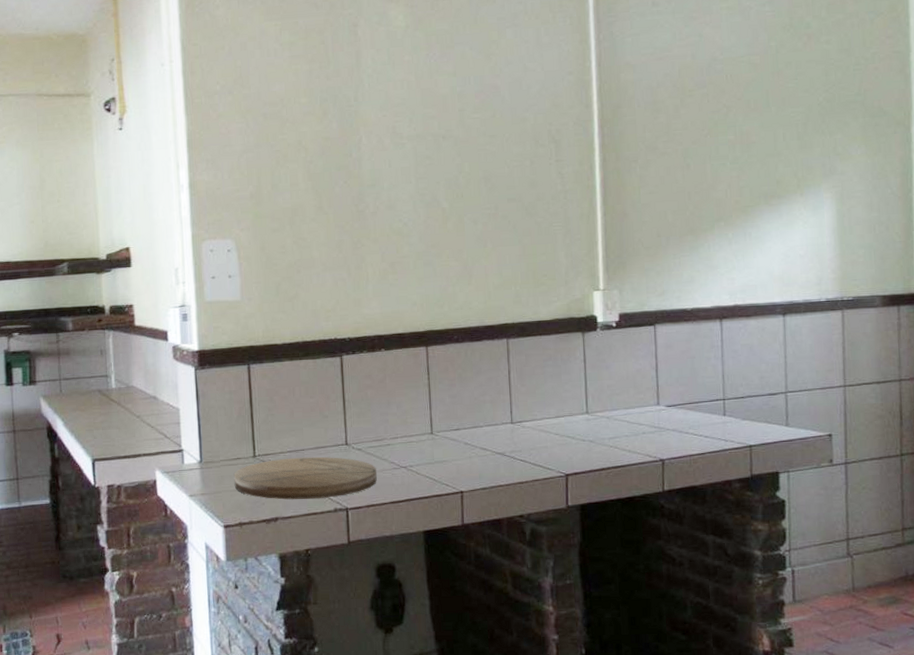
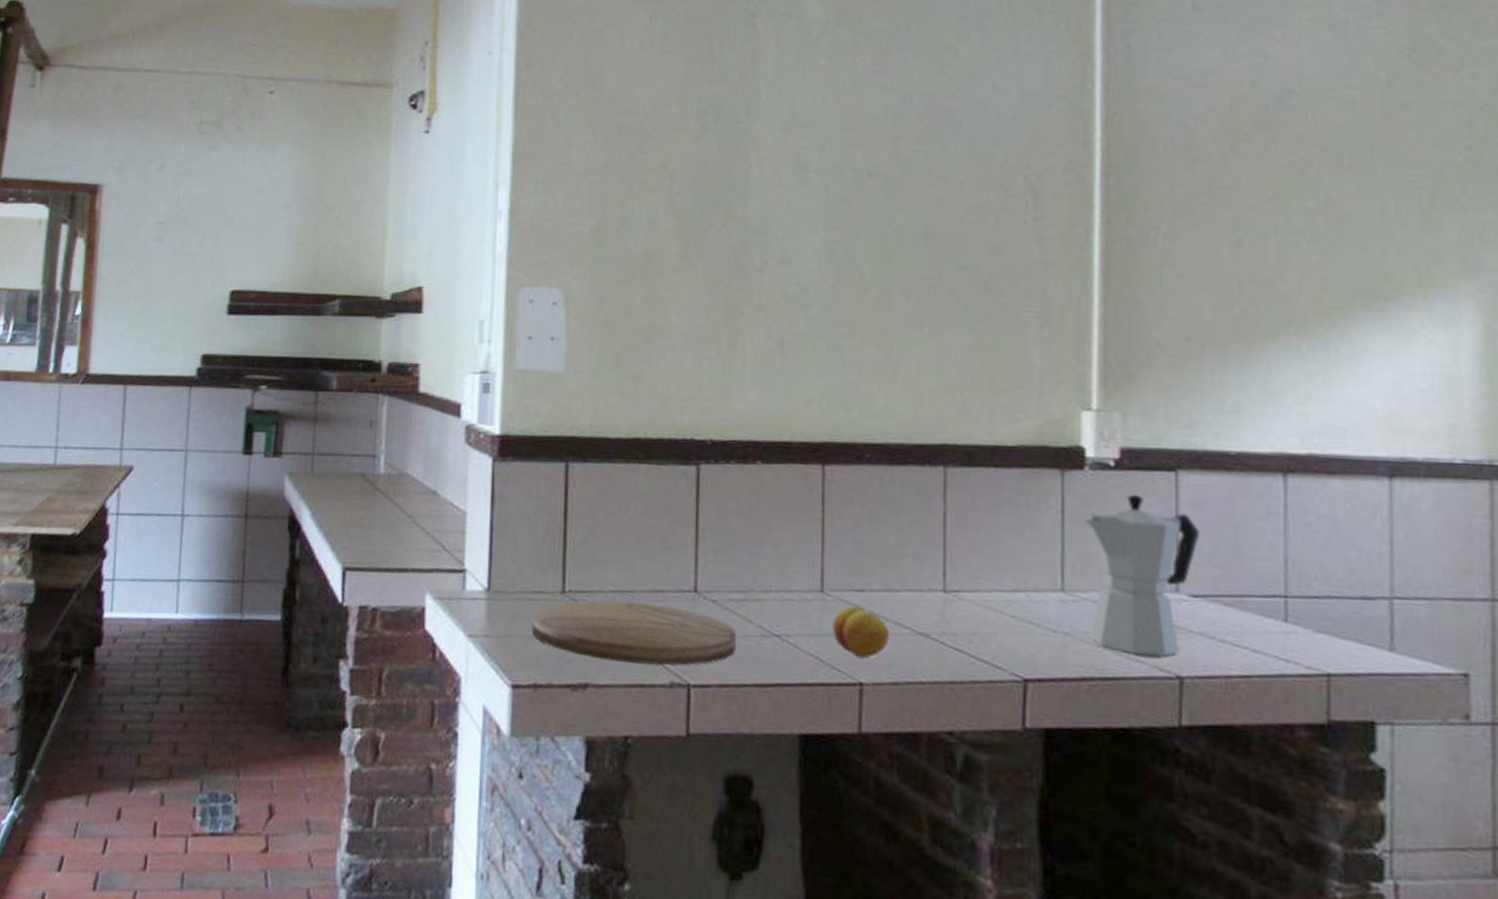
fruit: none [440,440,478,474] -> present [833,605,889,658]
moka pot: none [599,343,671,449] -> present [1085,493,1200,657]

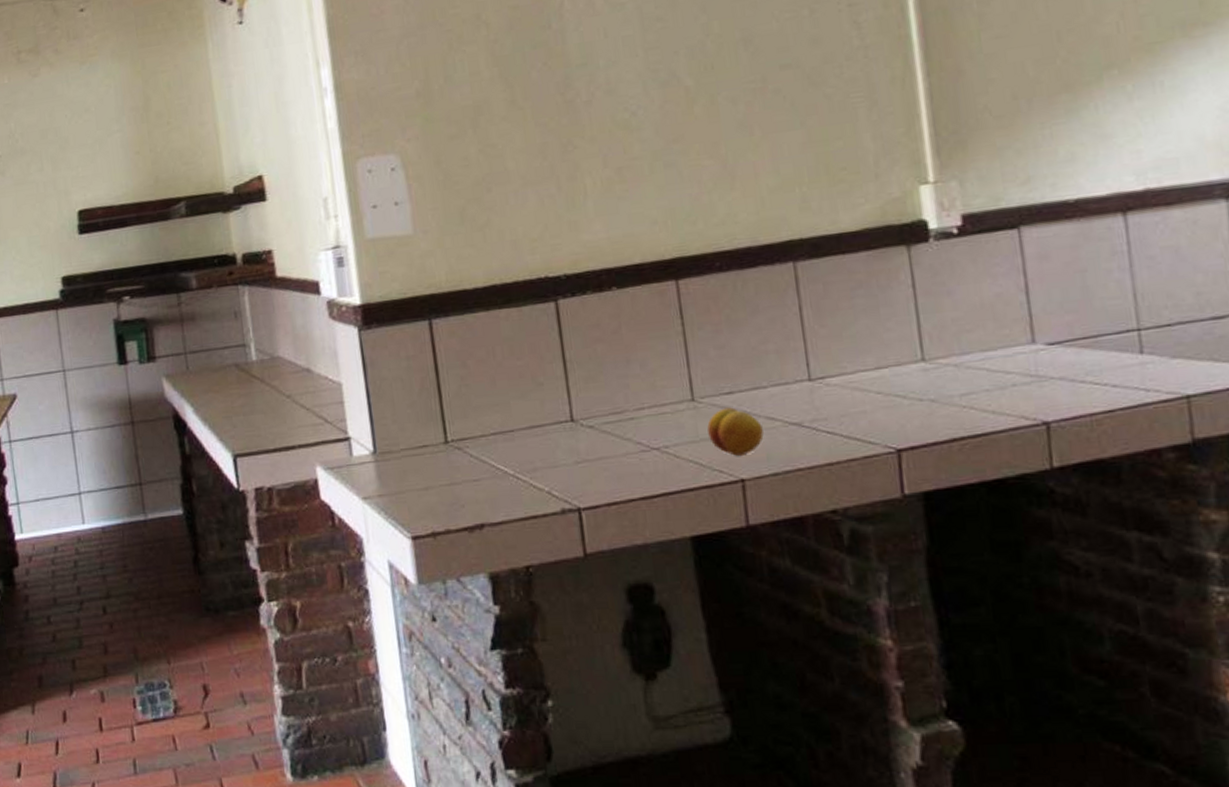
cutting board: present [531,600,736,666] -> none [420,439,619,500]
moka pot: present [1085,493,1200,657] -> none [936,256,1050,409]

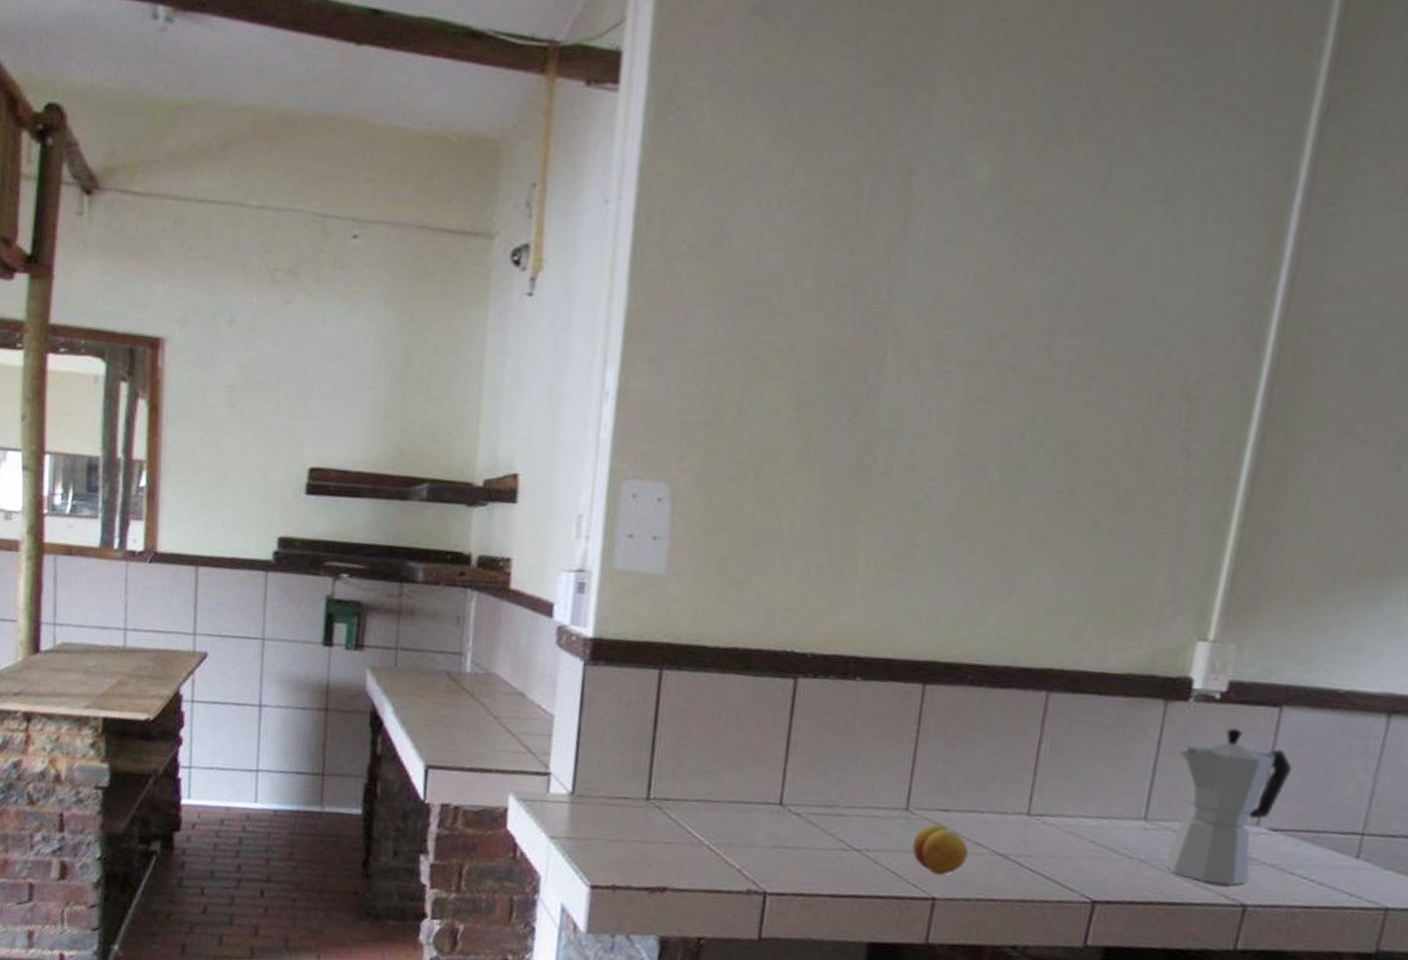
moka pot: none [936,256,1050,409] -> present [1163,727,1293,886]

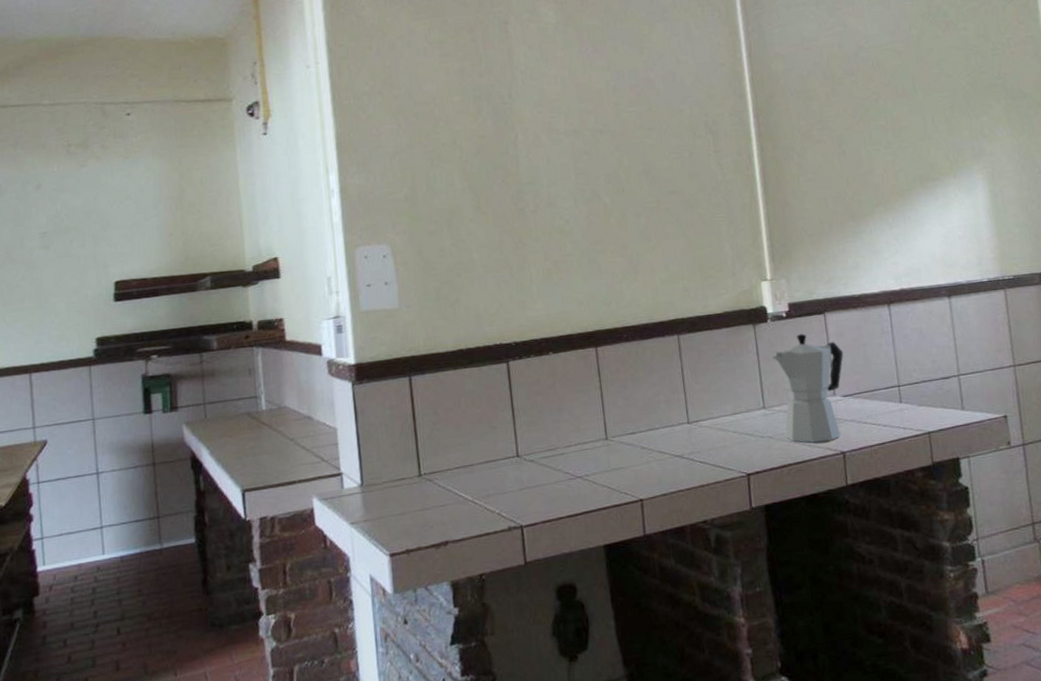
fruit: present [912,824,968,875] -> none [617,444,656,481]

